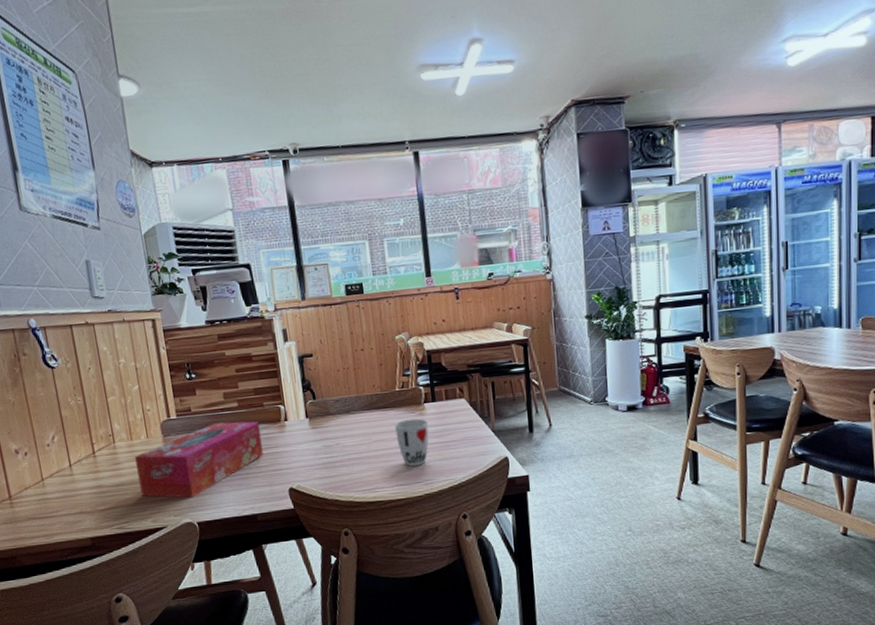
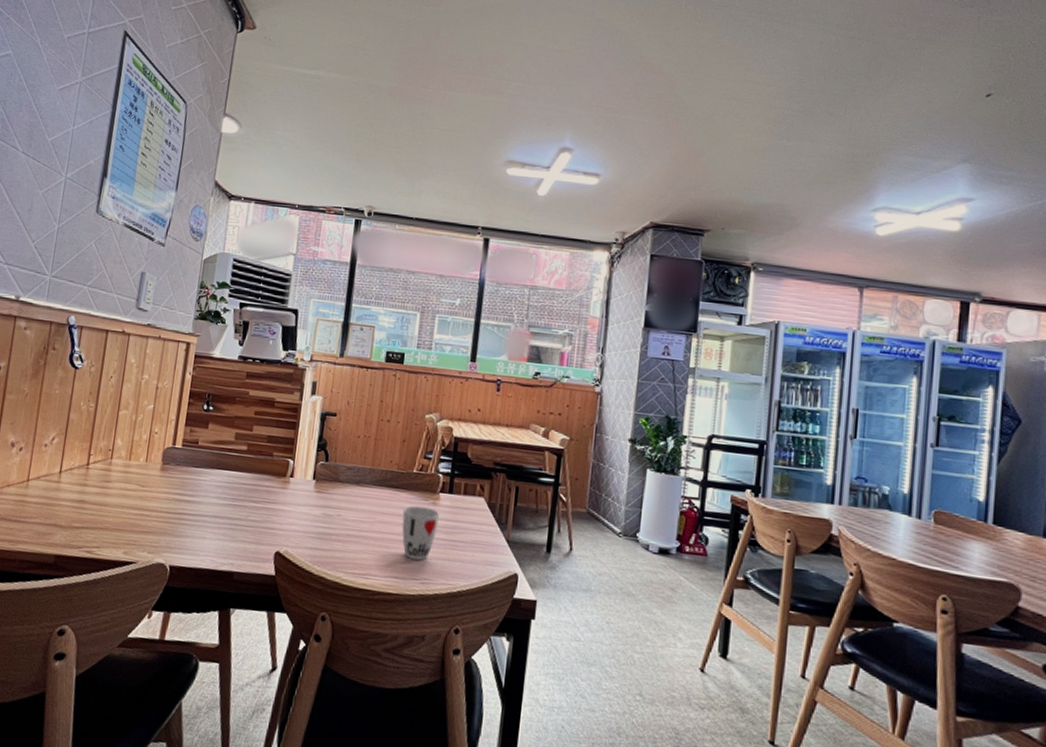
tissue box: present [135,421,263,498] -> none [121,462,263,537]

